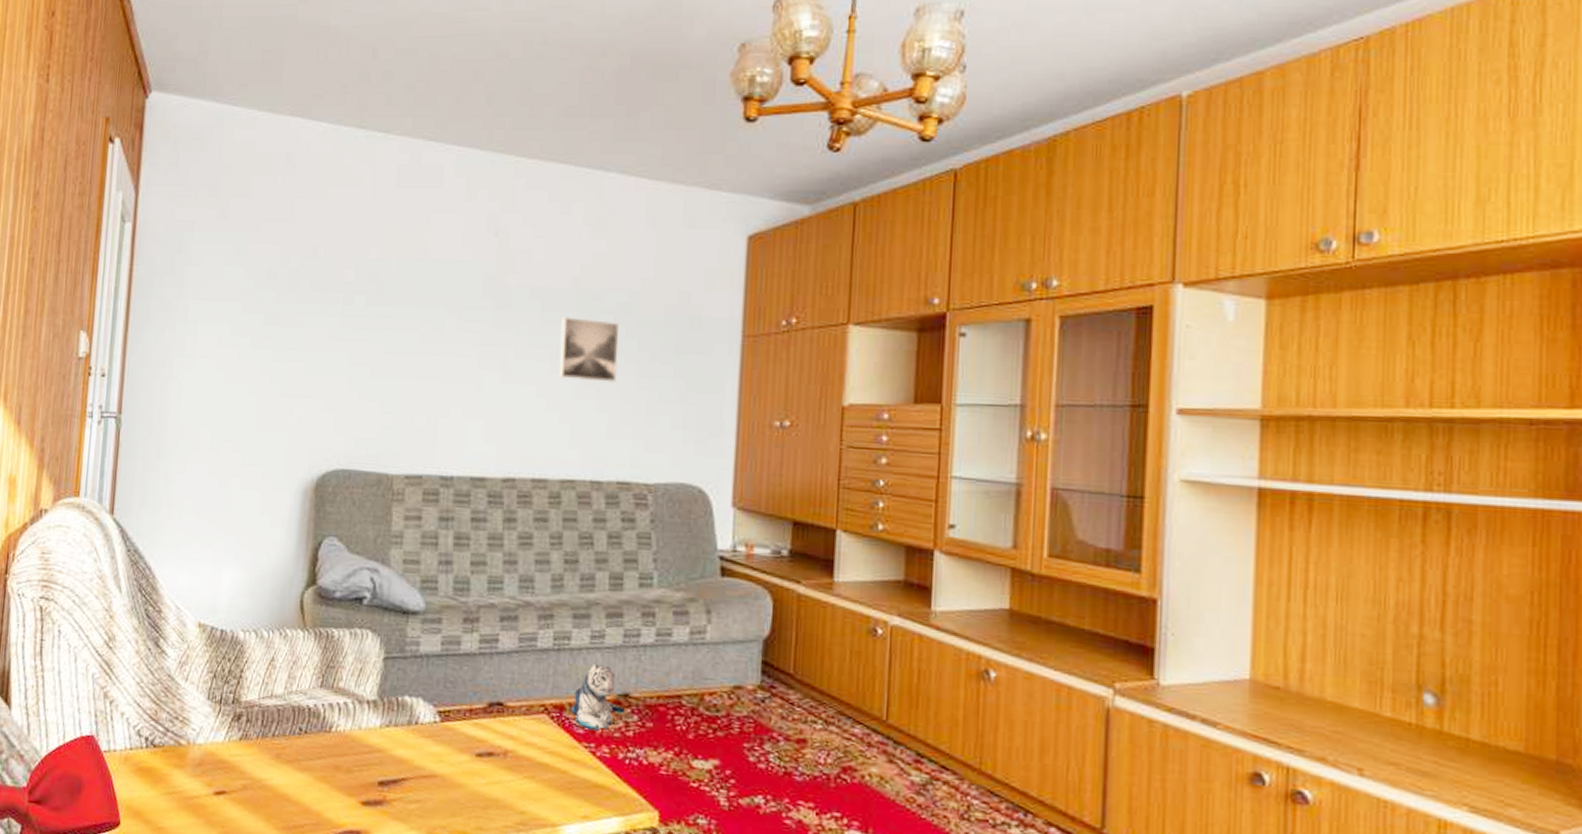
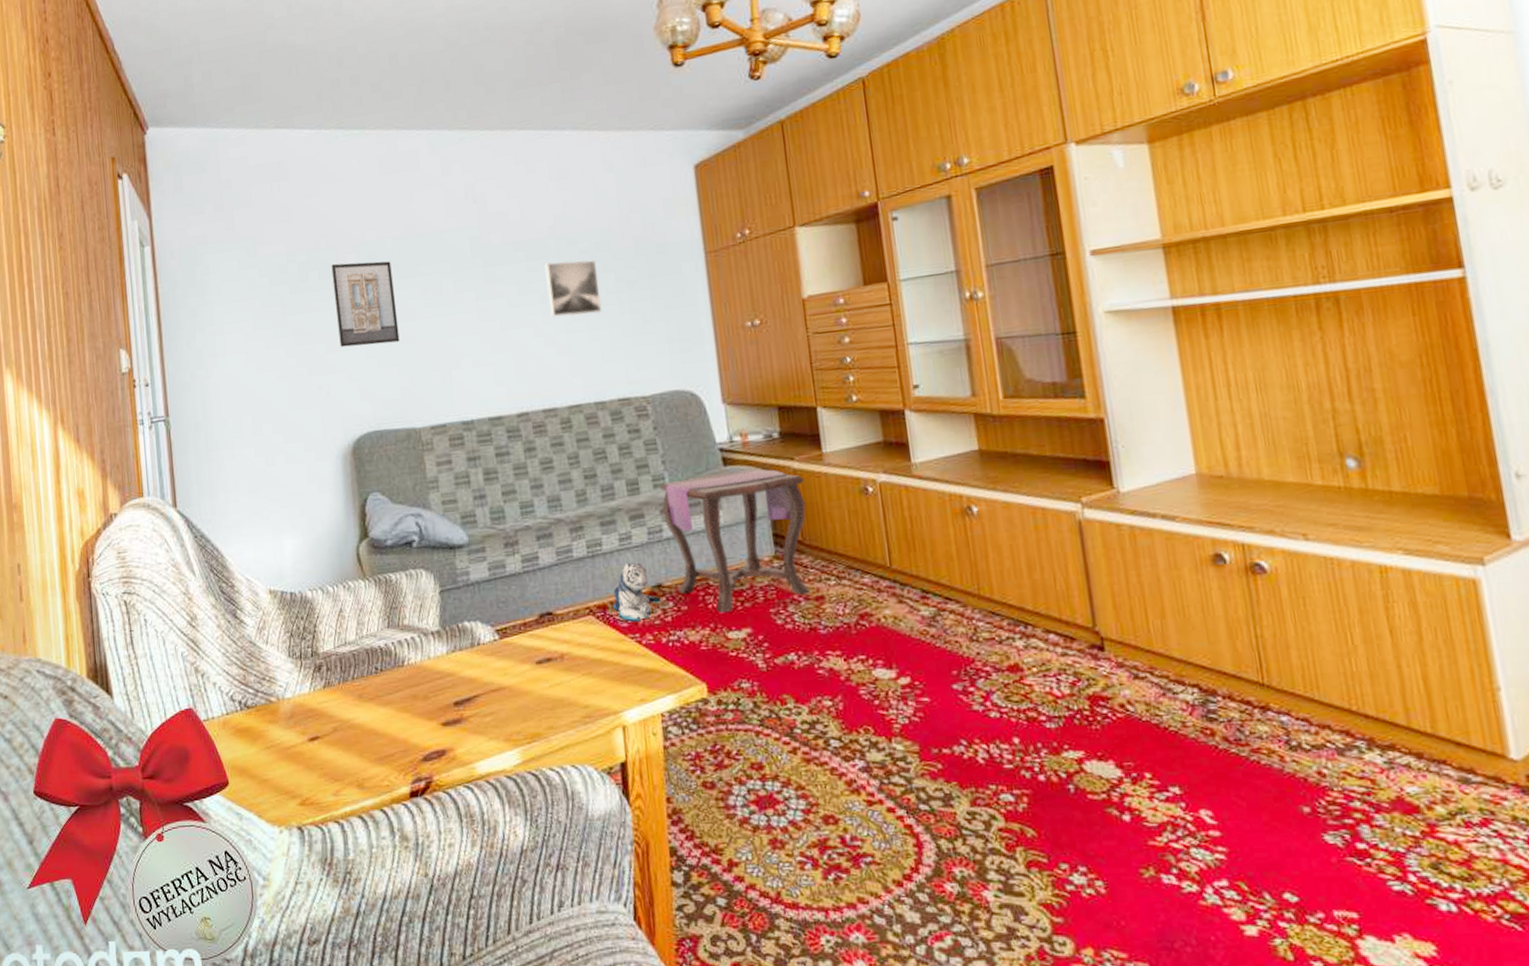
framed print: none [321,277,392,375] -> present [331,261,400,347]
side table: none [644,583,808,739] -> present [660,468,811,614]

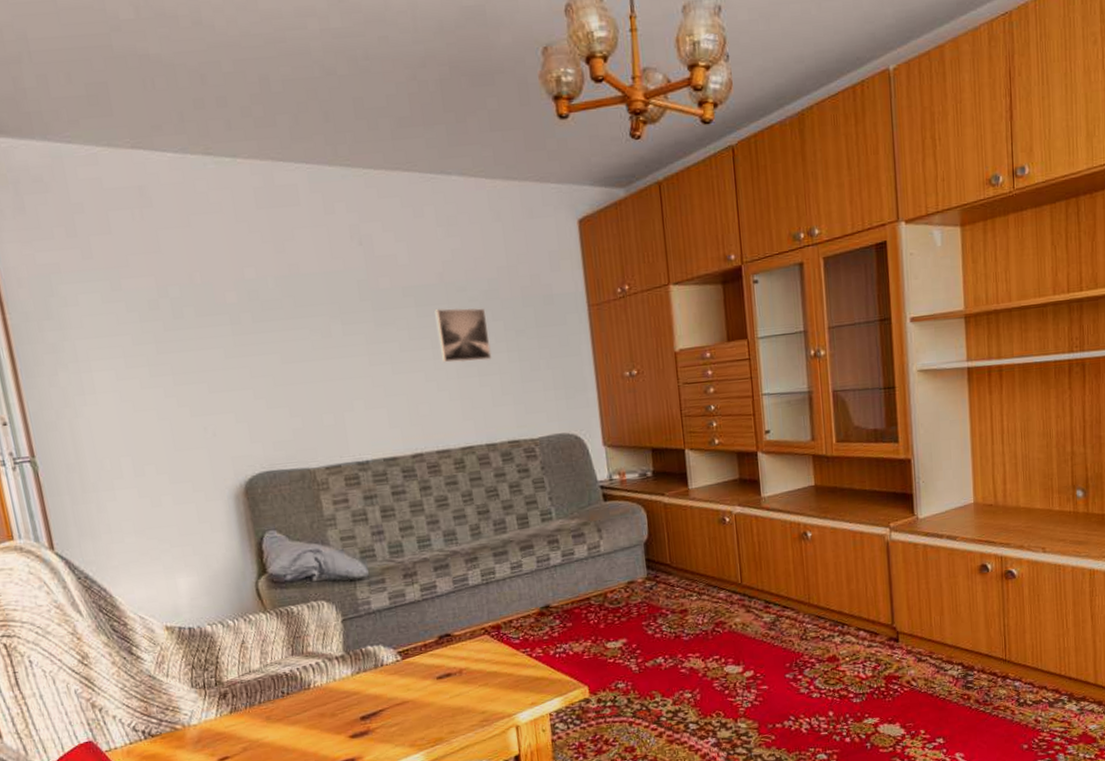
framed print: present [331,261,400,347] -> none [208,300,289,388]
plush toy: present [612,562,661,622] -> none [505,587,549,639]
side table: present [660,468,811,614] -> none [548,503,676,628]

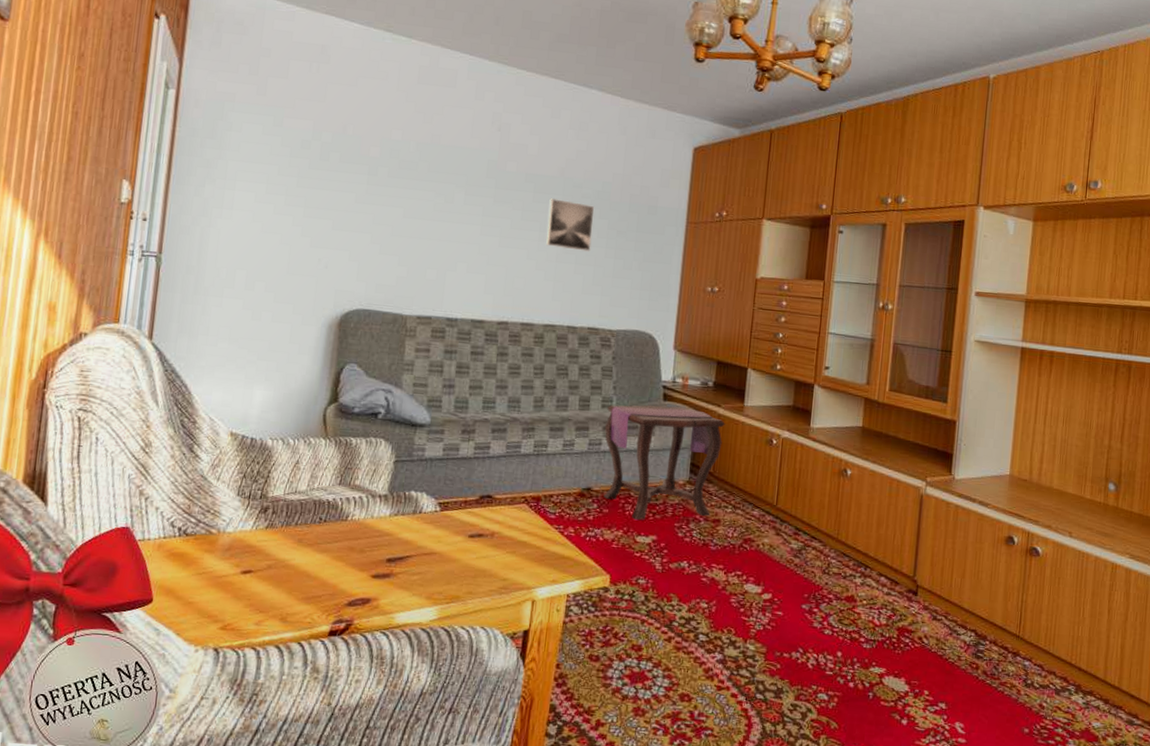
side table: none [548,503,676,628] -> present [603,405,725,521]

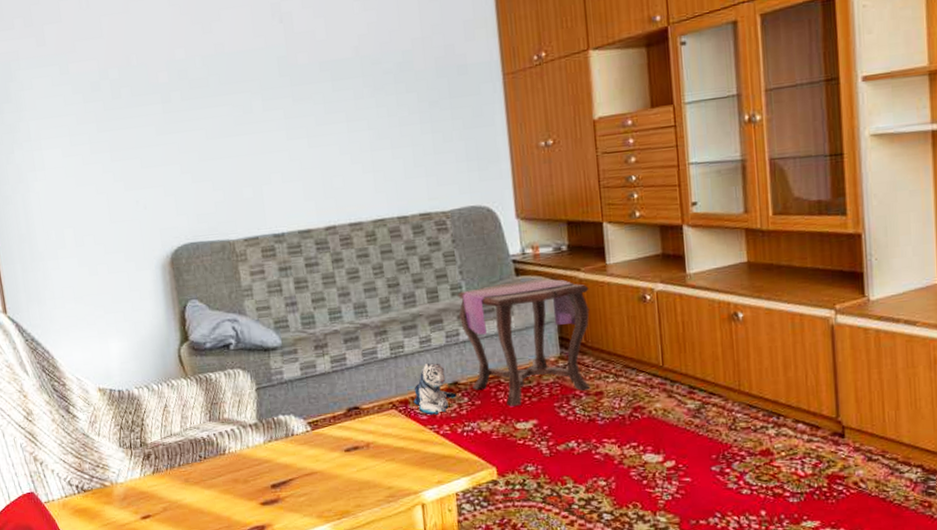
plush toy: none [545,466,587,516] -> present [413,363,457,415]
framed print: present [546,197,595,252] -> none [350,80,405,136]

